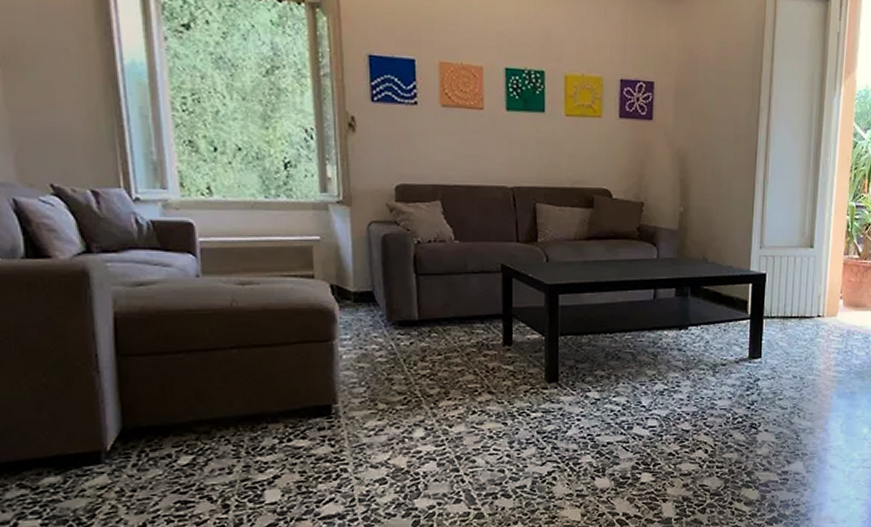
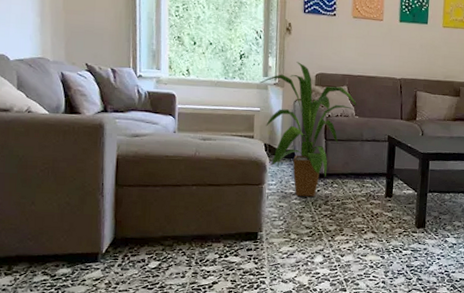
house plant: none [316,170,457,353] -> present [259,62,358,197]

